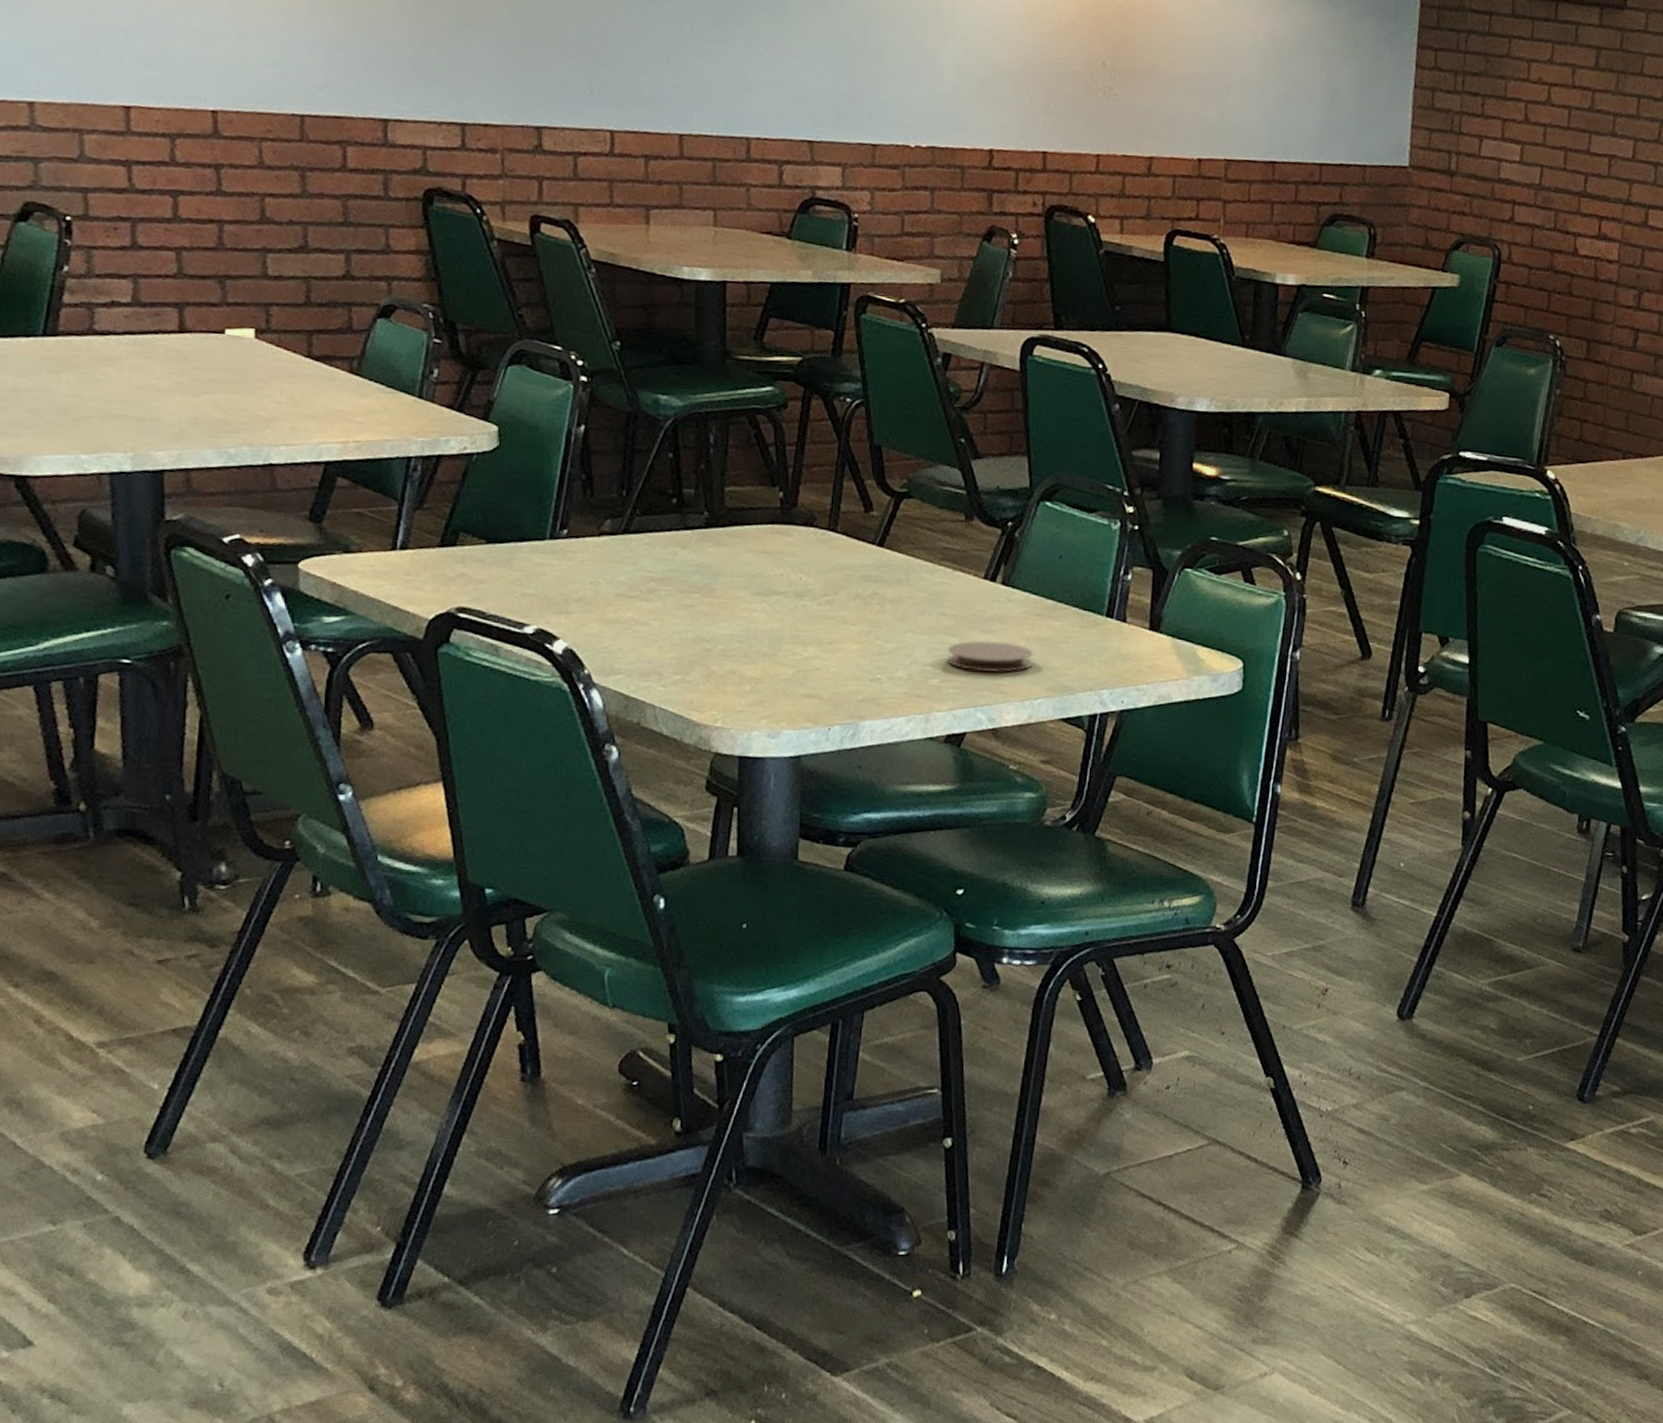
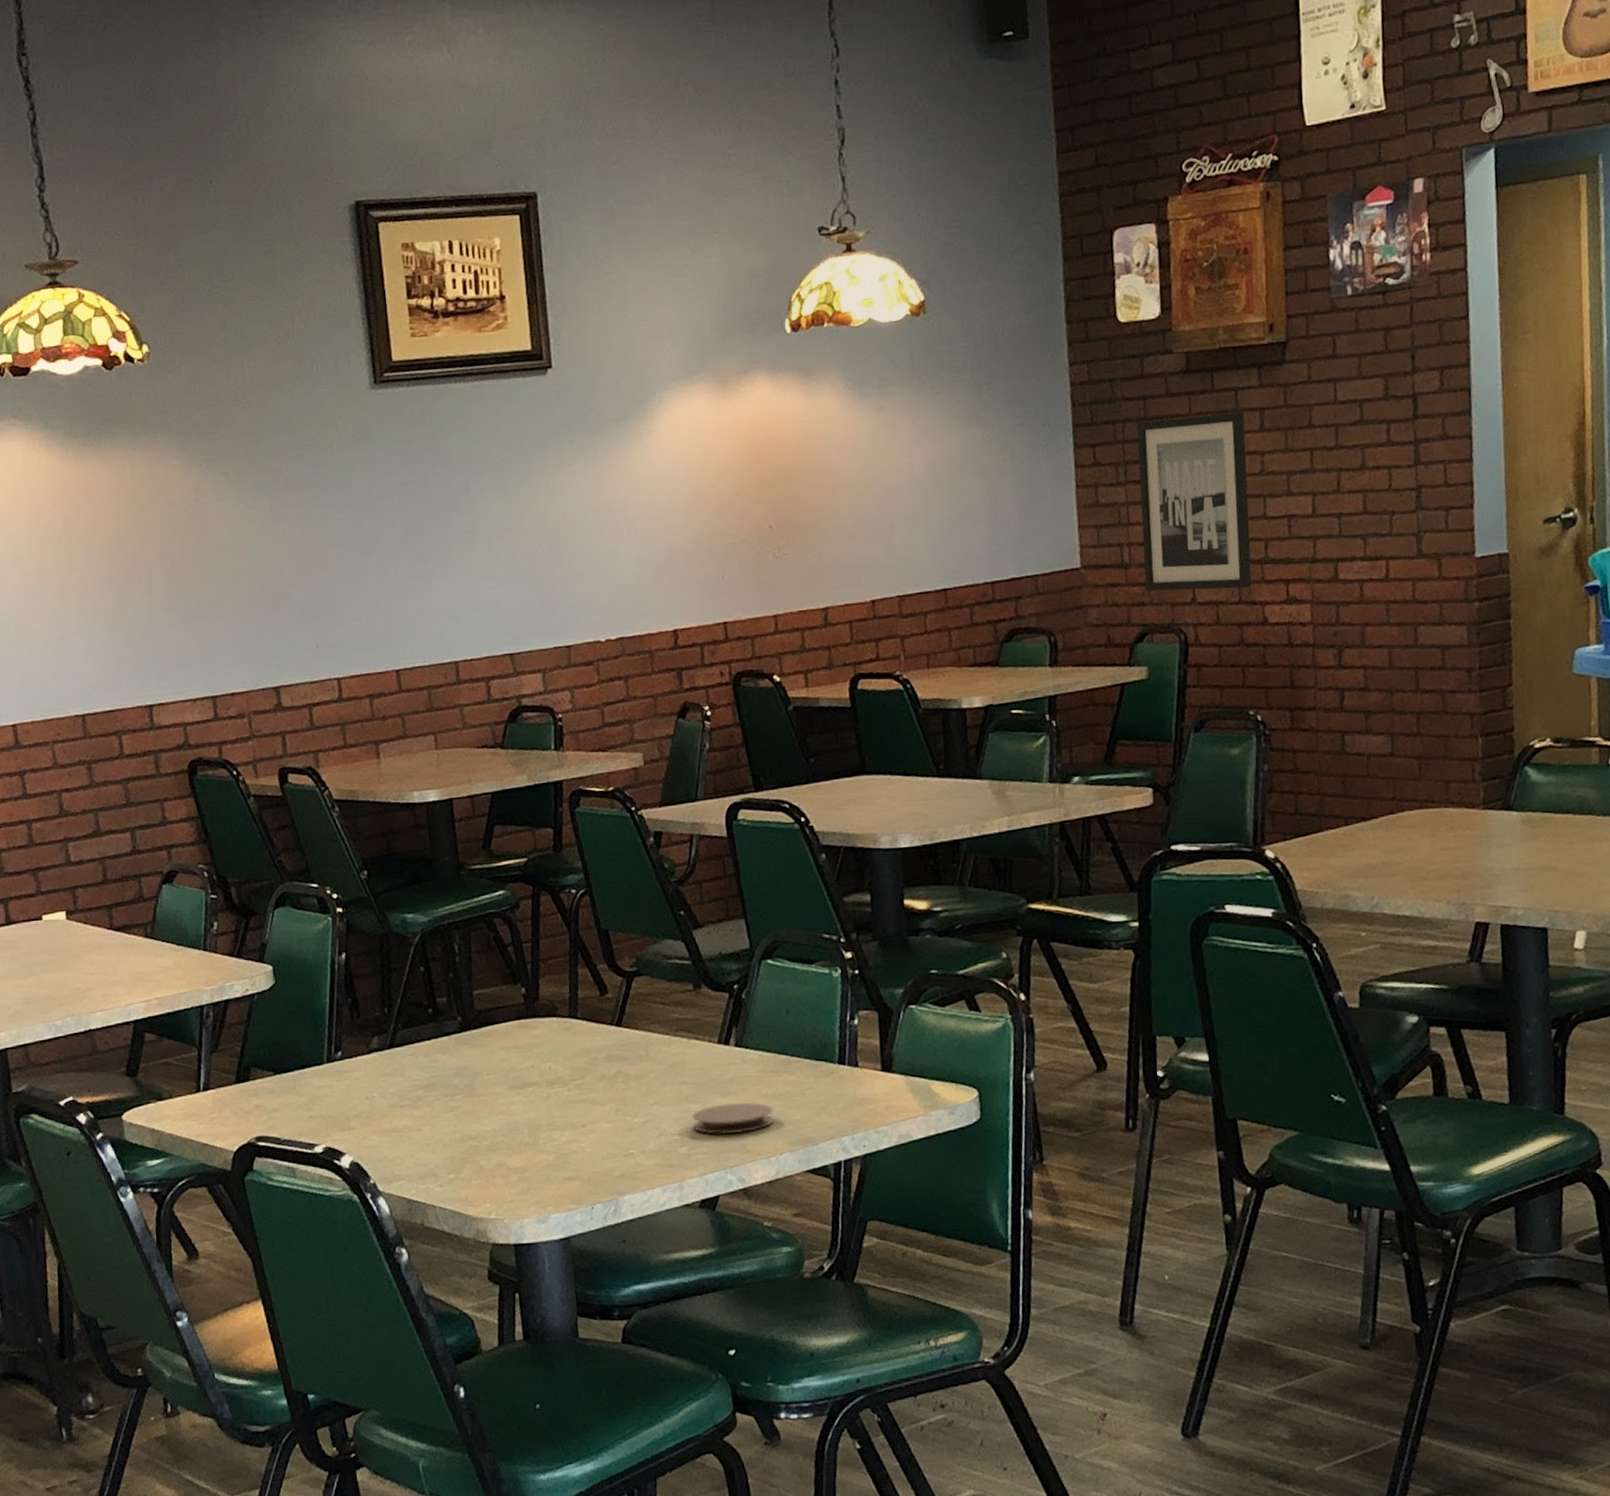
wall art: none [1467,35,1582,218] -> present [1137,412,1252,592]

